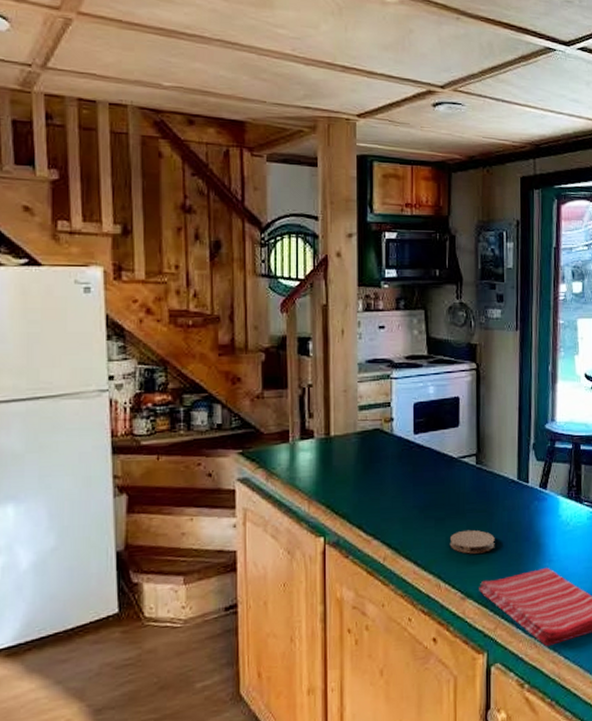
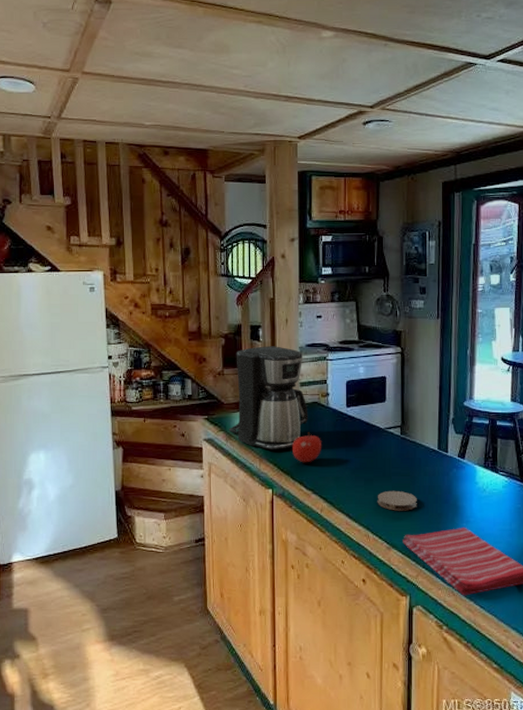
coffee maker: none [269,362,369,490] -> present [228,346,308,451]
fruit: none [349,465,384,503] -> present [293,432,321,463]

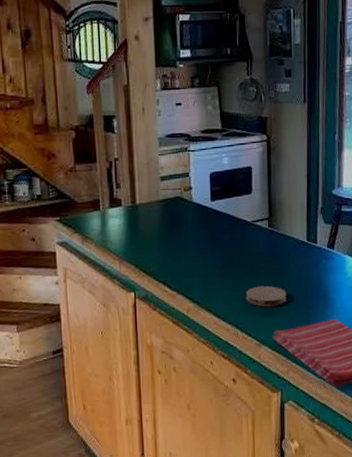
coffee maker: present [228,346,308,451] -> none [83,138,171,251]
fruit: present [293,432,321,463] -> none [155,229,186,263]

